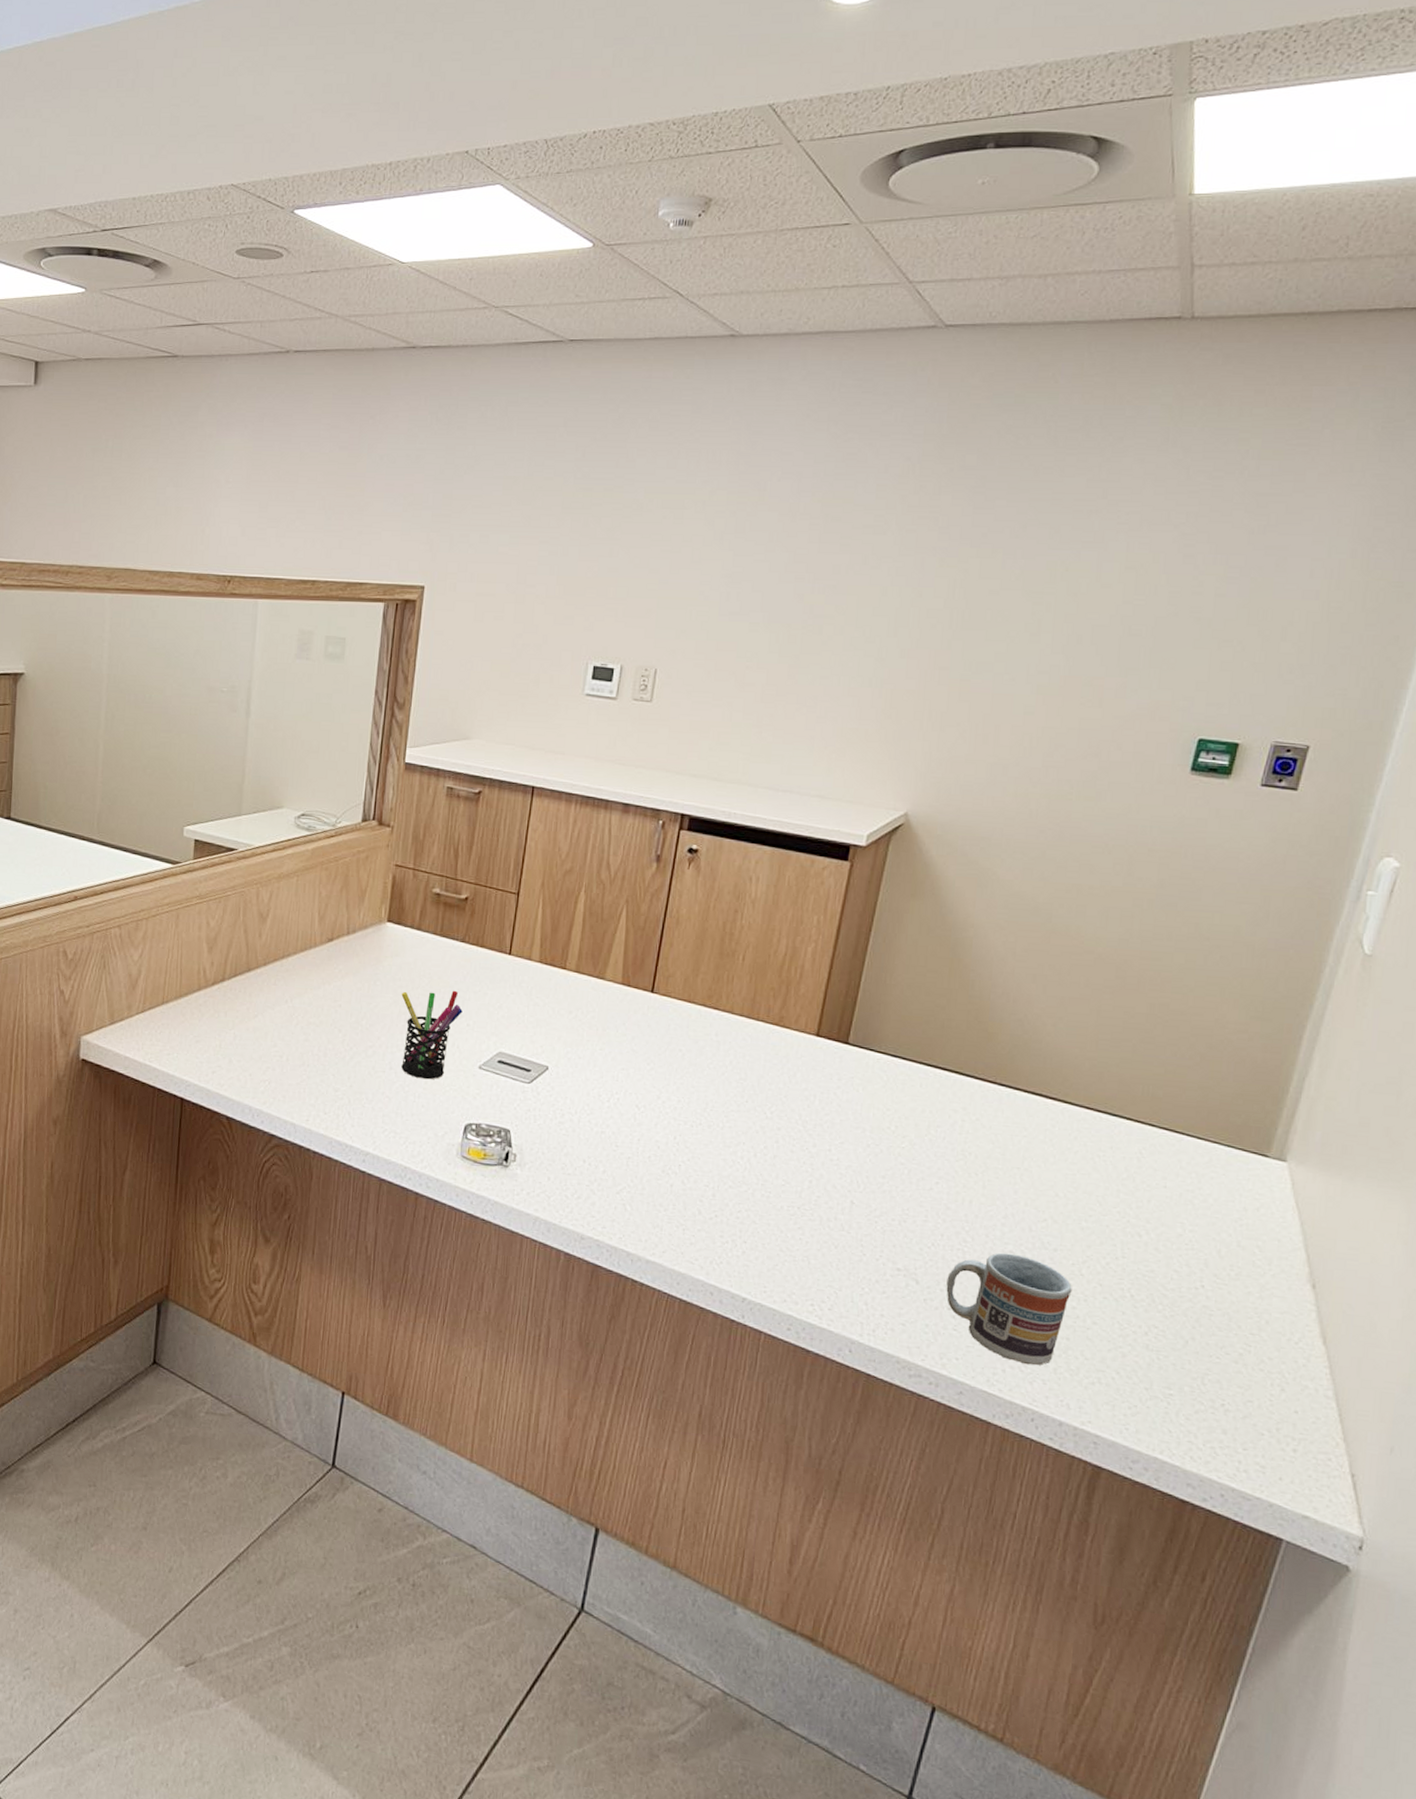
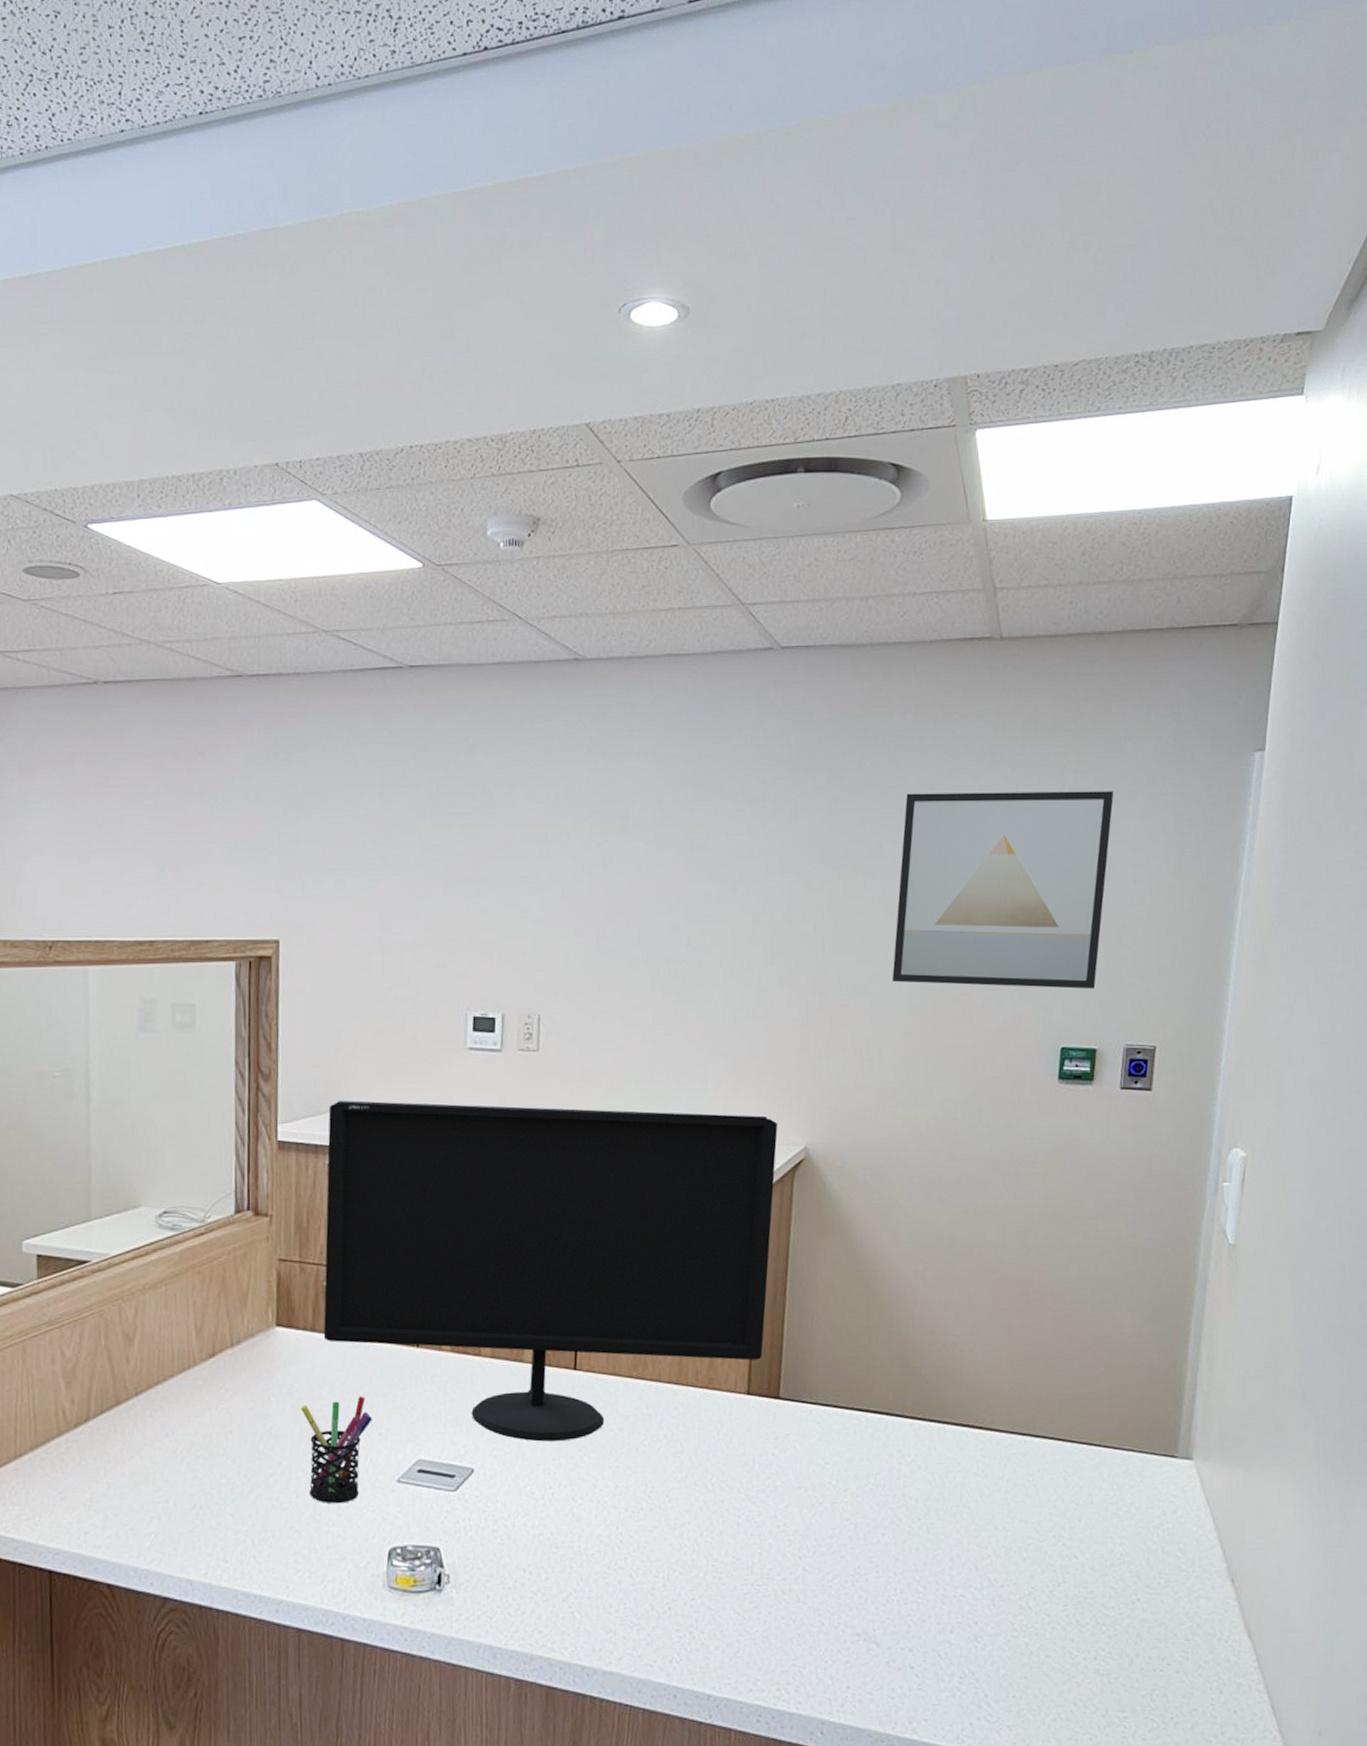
computer monitor: none [427,731,881,1054] -> present [323,1100,778,1442]
cup: present [946,1252,1072,1365] -> none [905,1597,1023,1713]
wall art: none [1019,475,1301,683] -> present [891,791,1114,989]

